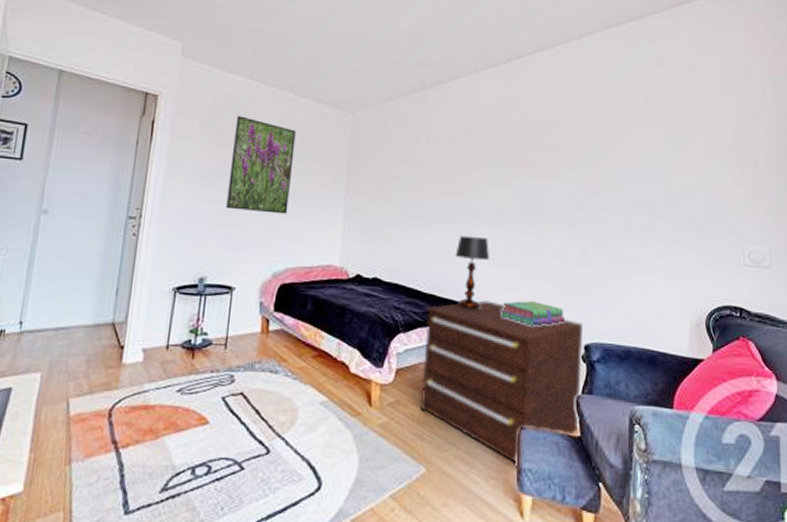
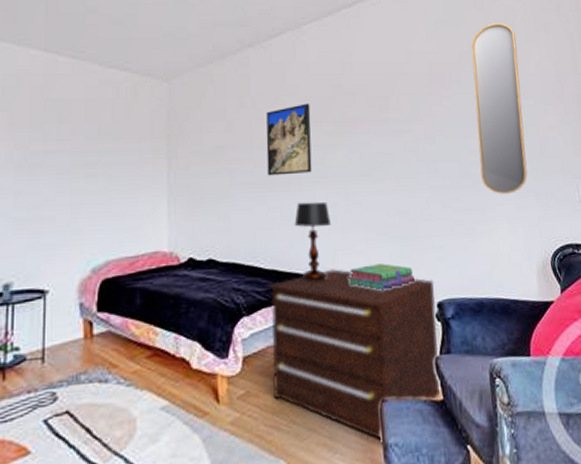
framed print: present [226,116,296,214] -> none [29,94,105,201]
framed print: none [435,144,481,209] -> present [266,103,312,176]
home mirror: none [643,80,695,250] -> present [471,23,528,194]

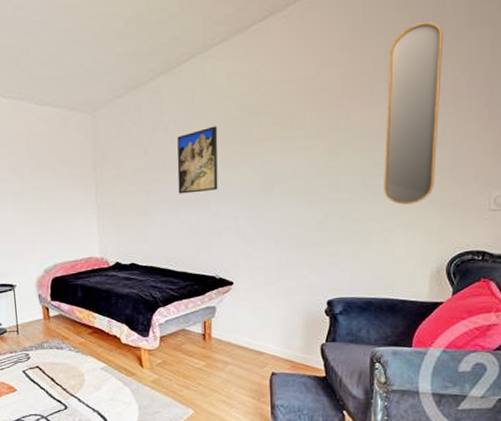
dresser: present [269,269,440,440] -> none [180,272,326,402]
table lamp: present [294,201,332,282] -> none [201,215,235,282]
stack of books: present [349,263,414,291] -> none [248,268,307,290]

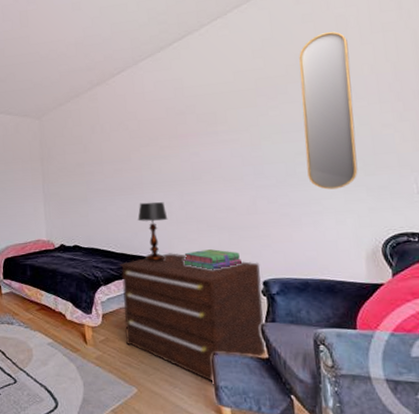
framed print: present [177,126,218,194] -> none [113,125,151,184]
dresser: none [180,272,326,402] -> present [120,253,265,383]
table lamp: none [201,215,235,282] -> present [137,202,168,262]
stack of books: none [248,268,307,290] -> present [183,249,242,270]

